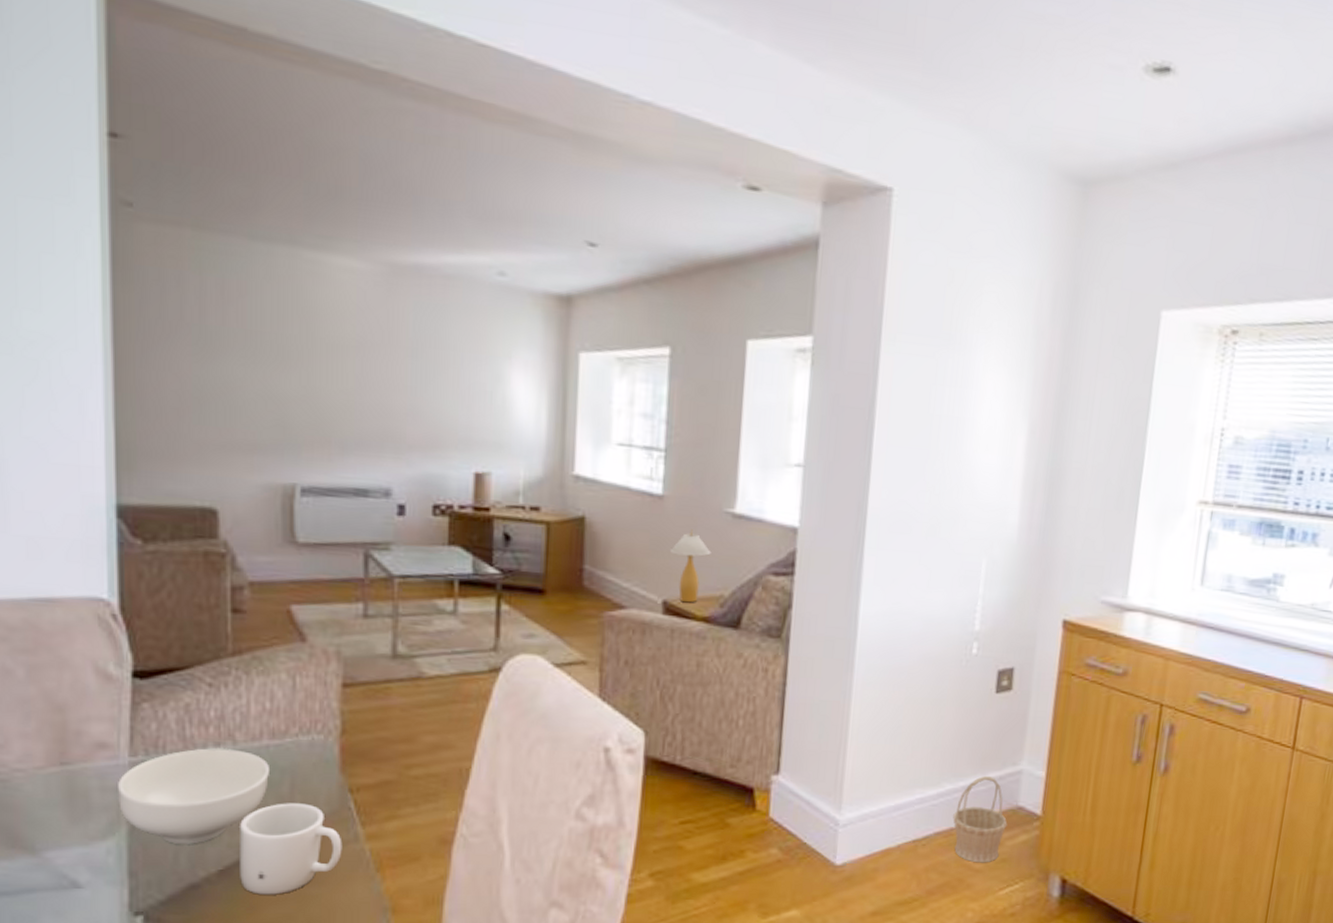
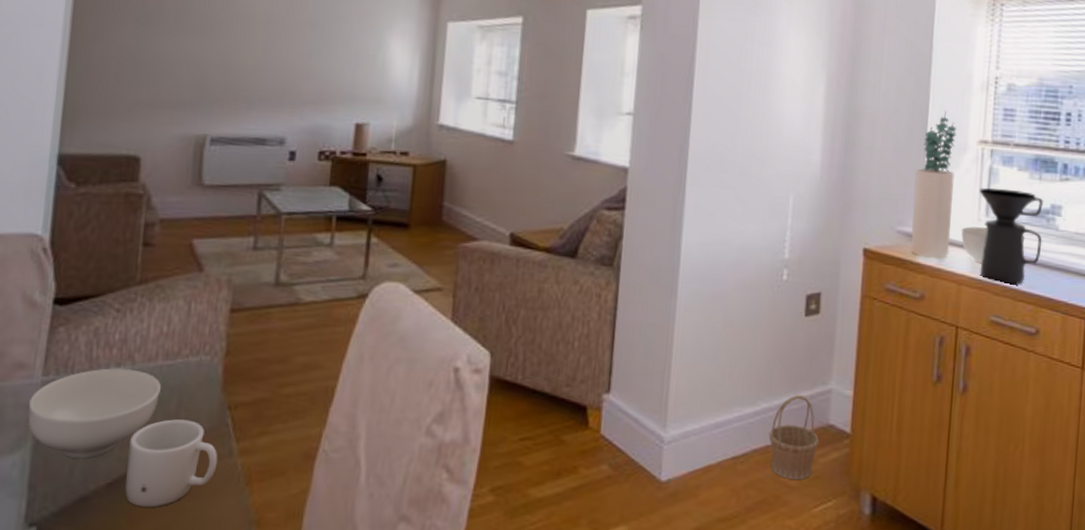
table lamp: present [669,529,712,603] -> none [517,170,554,235]
vase: none [1115,467,1174,632] -> present [910,111,957,259]
bowl: none [1172,597,1242,638] -> present [961,226,1025,264]
coffee maker: none [1190,554,1265,660] -> present [979,187,1043,285]

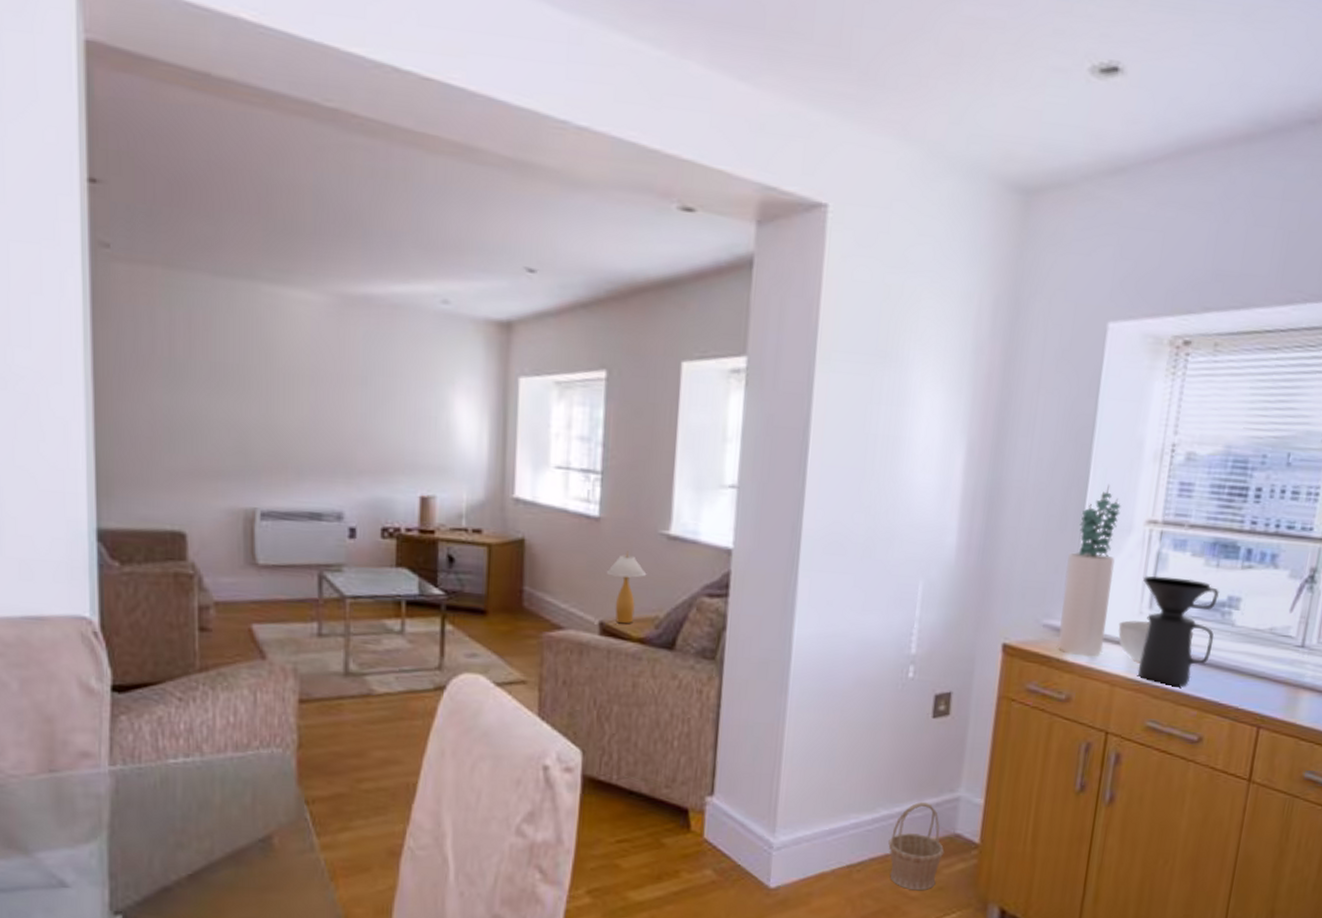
bowl: present [27,367,162,458] -> none [98,758,234,849]
mug: present [125,419,218,508] -> none [207,812,299,900]
table lamp: none [517,170,554,235] -> present [606,551,647,624]

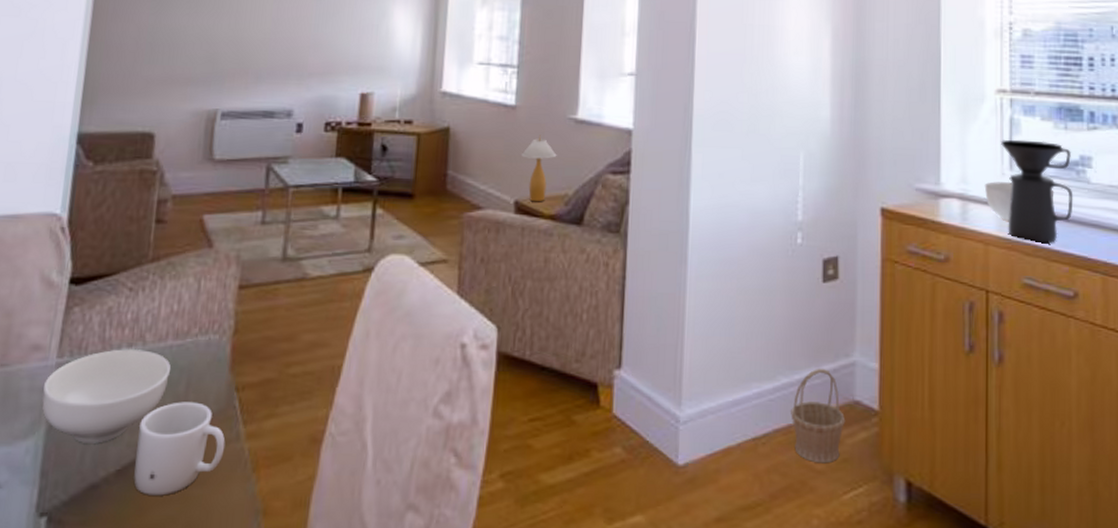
bowl: none [98,758,234,849] -> present [42,348,172,444]
mug: none [207,812,299,900] -> present [133,402,226,496]
vase: present [1057,485,1121,657] -> none [930,60,974,218]

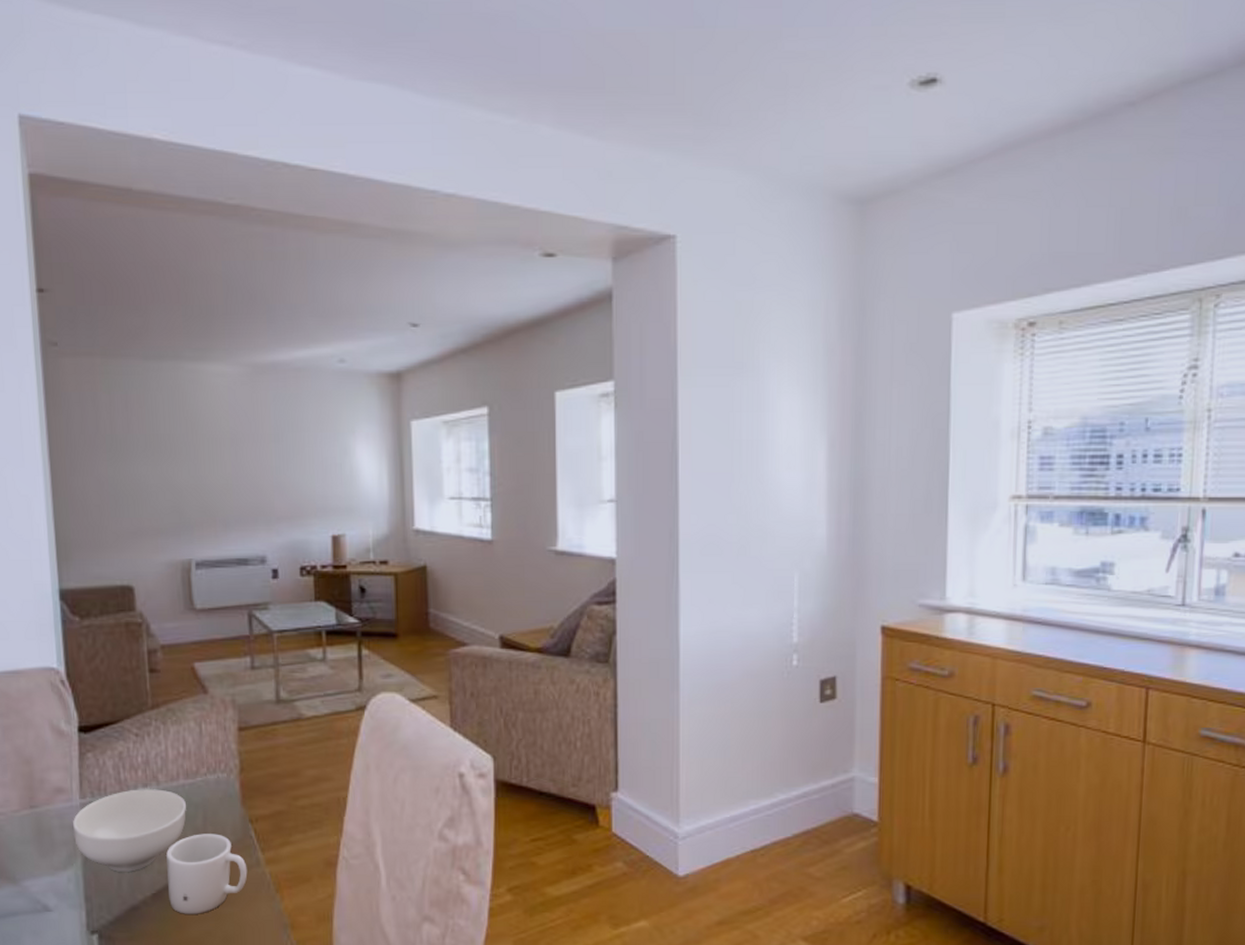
table lamp: present [521,135,557,202] -> none [502,569,539,636]
basket: present [791,368,846,464] -> none [789,784,844,871]
bowl: present [984,181,1054,222] -> none [993,594,1071,635]
coffee maker: present [1001,139,1073,244] -> none [1014,548,1092,655]

